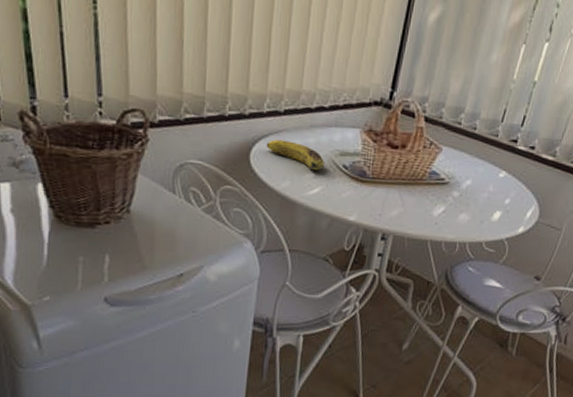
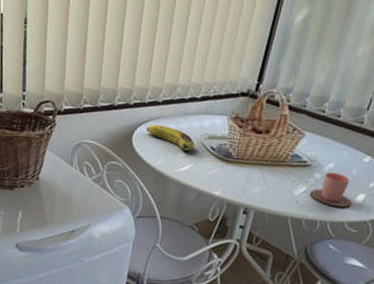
cup: none [449,189,489,226] -> present [311,172,352,207]

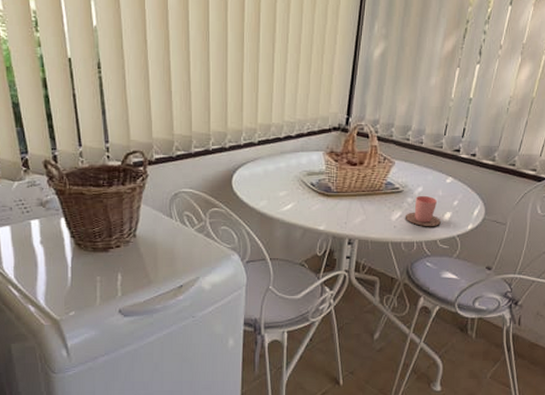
fruit: present [146,124,194,151] -> none [245,166,294,190]

